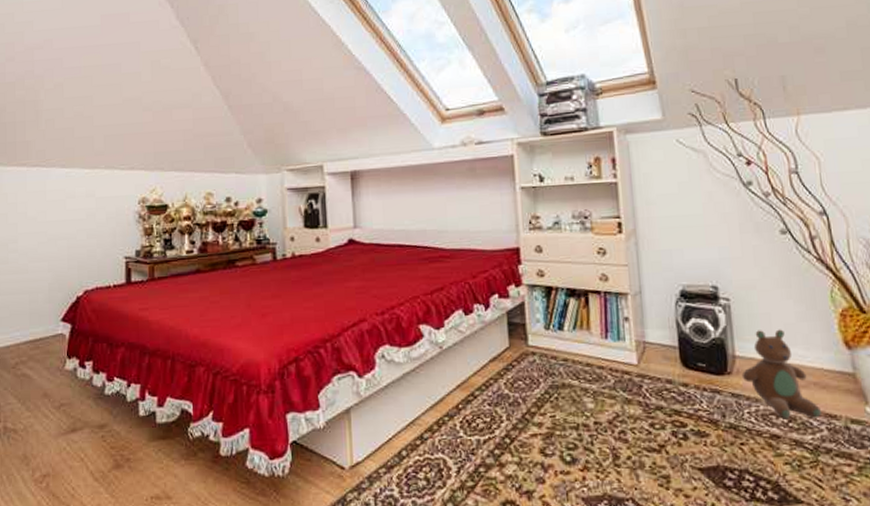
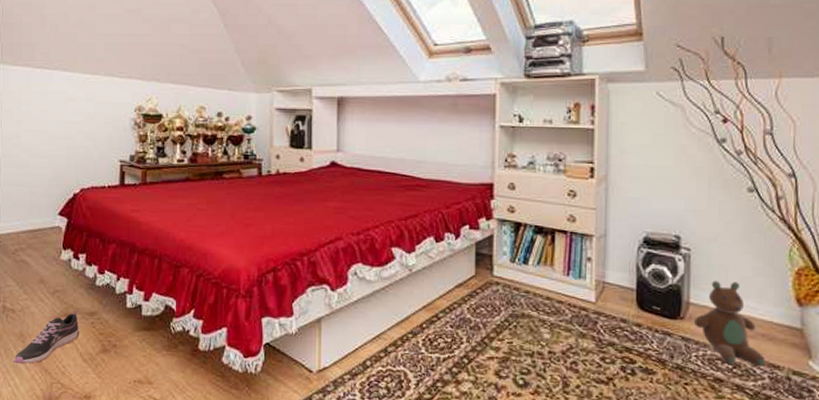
athletic shoe: none [17,423,89,491] -> present [13,310,80,364]

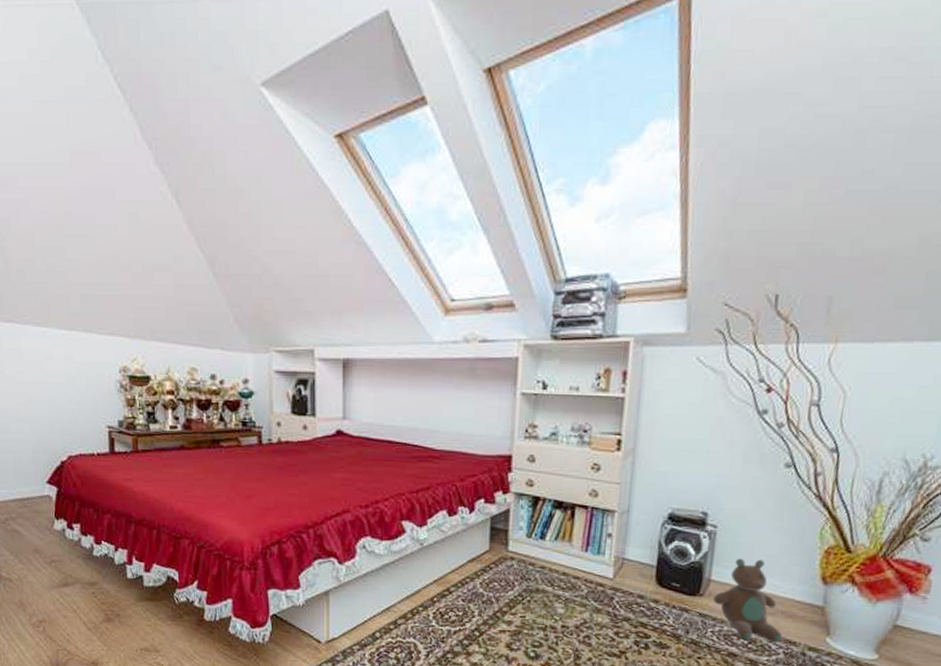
athletic shoe: present [13,310,80,364] -> none [16,579,81,632]

